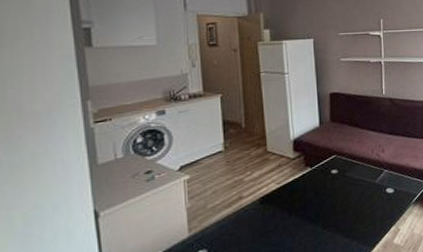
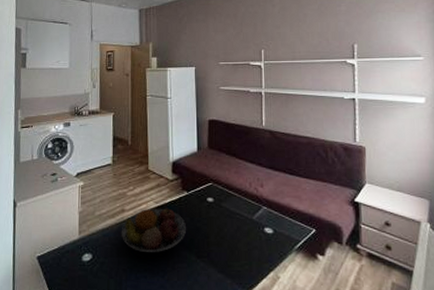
fruit bowl: none [241,187,311,236] -> present [122,208,186,253]

